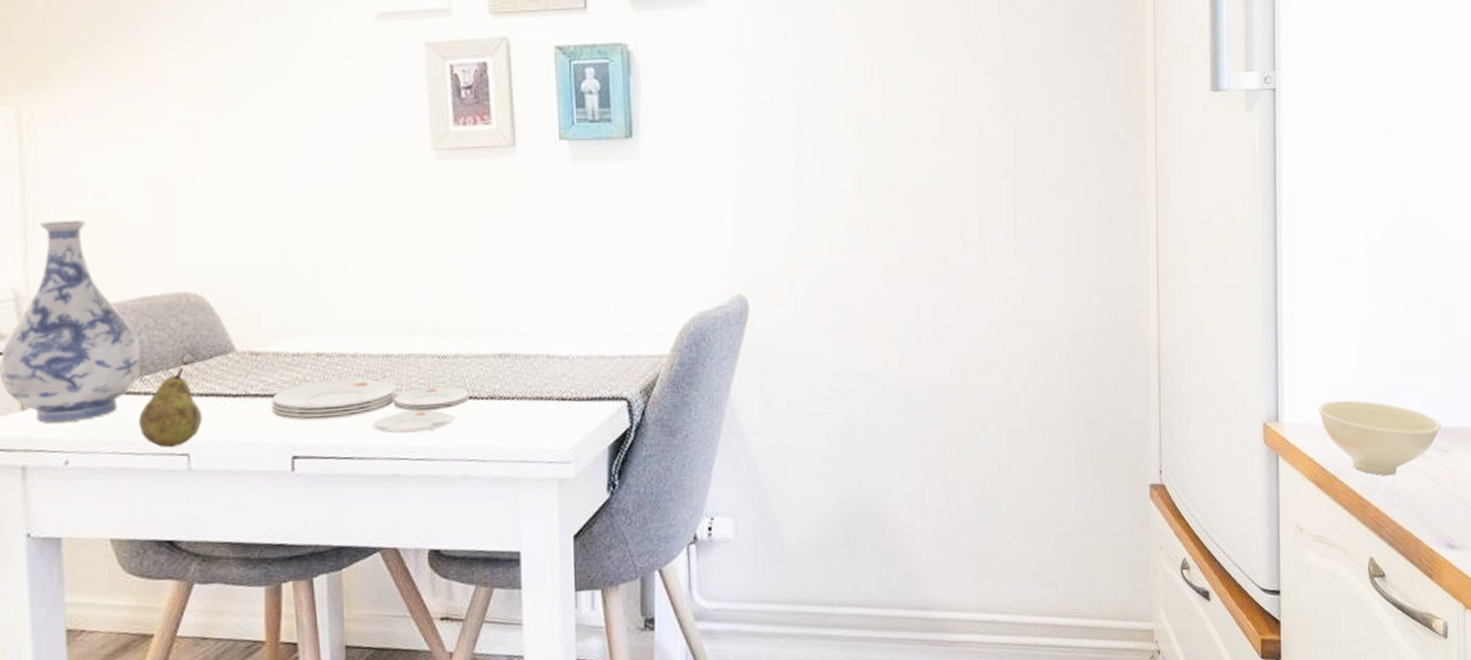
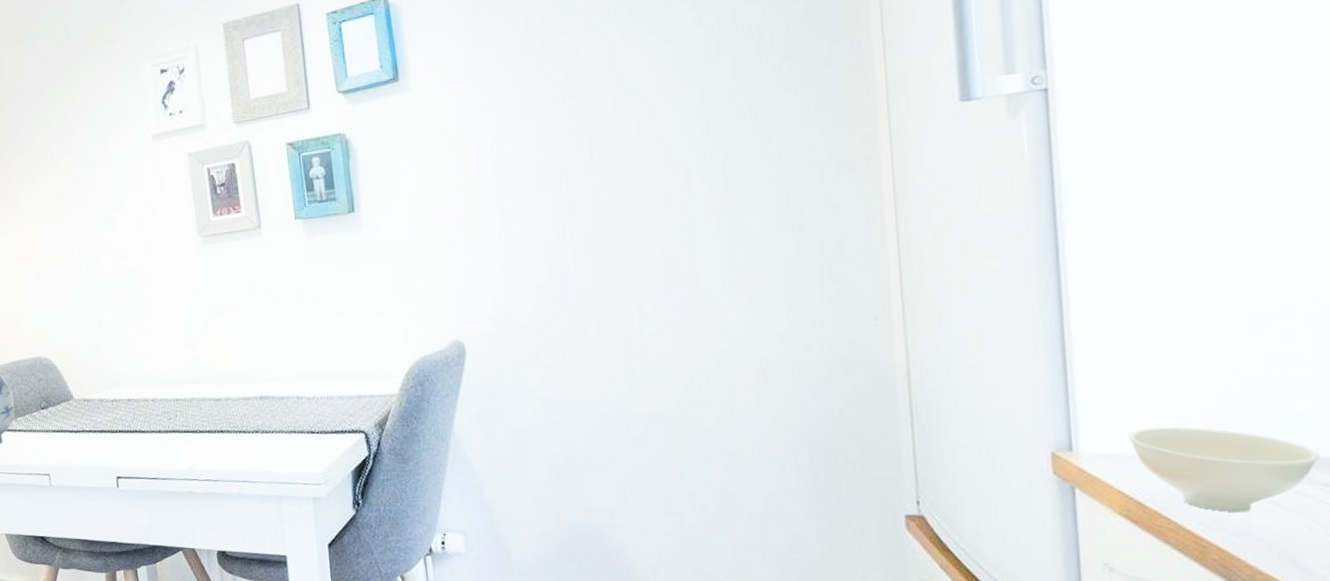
fruit: present [139,368,203,448] -> none [16,412,57,470]
plate: present [270,378,470,434] -> none [99,417,240,460]

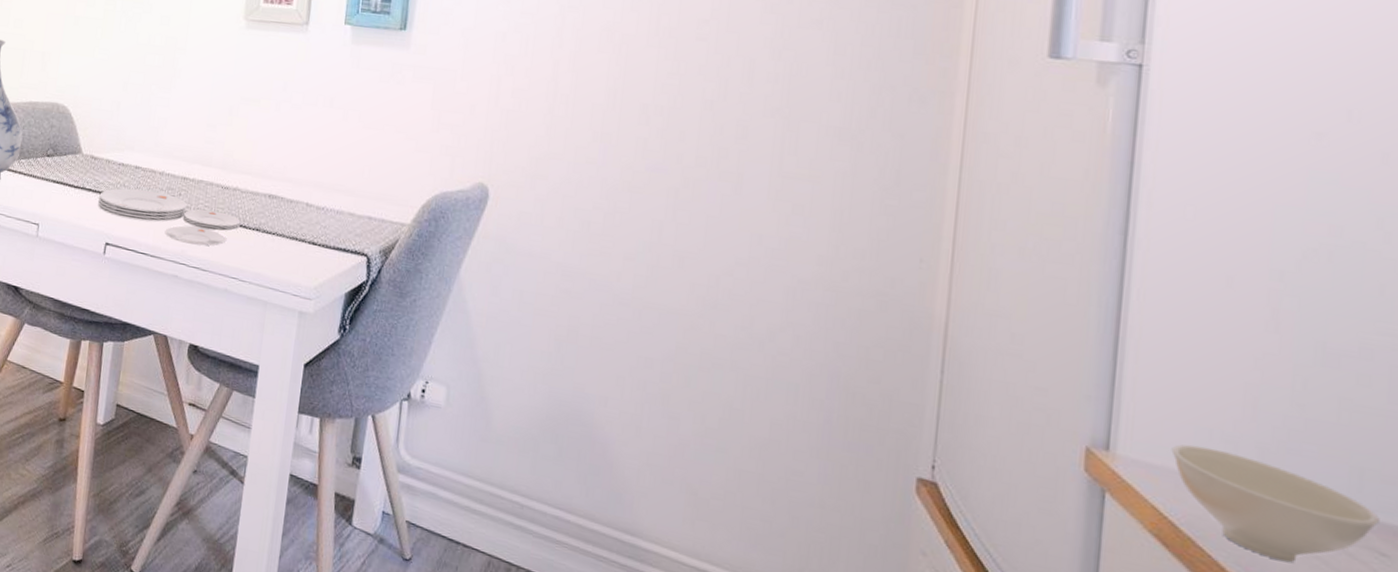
plate: none [99,417,240,460] -> present [97,188,241,246]

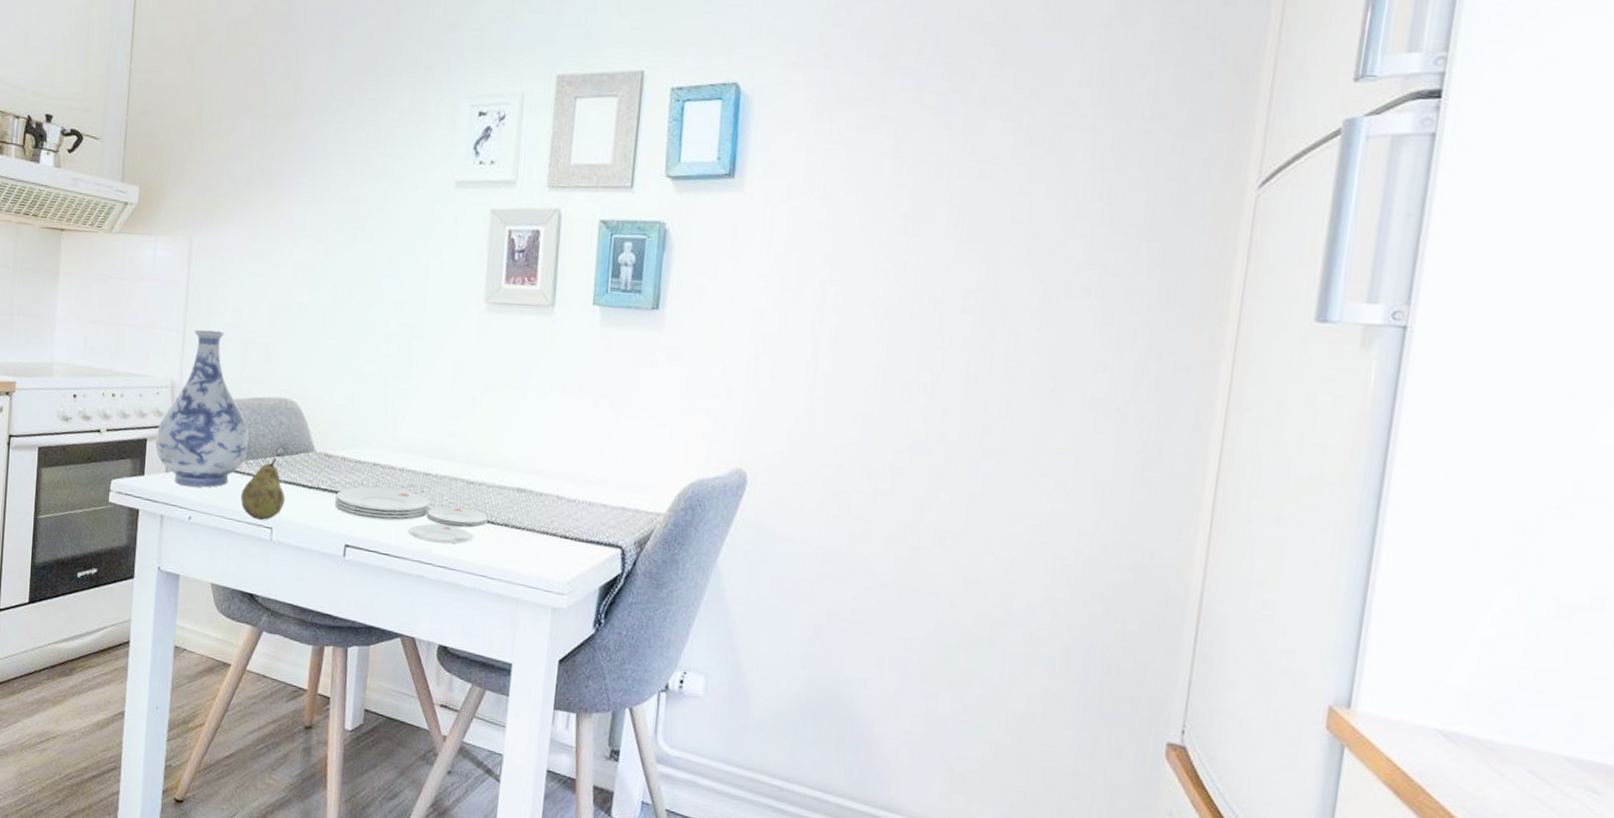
fruit: none [11,159,53,217] -> present [241,459,285,521]
bowl: present [1171,444,1380,563] -> none [1408,698,1596,804]

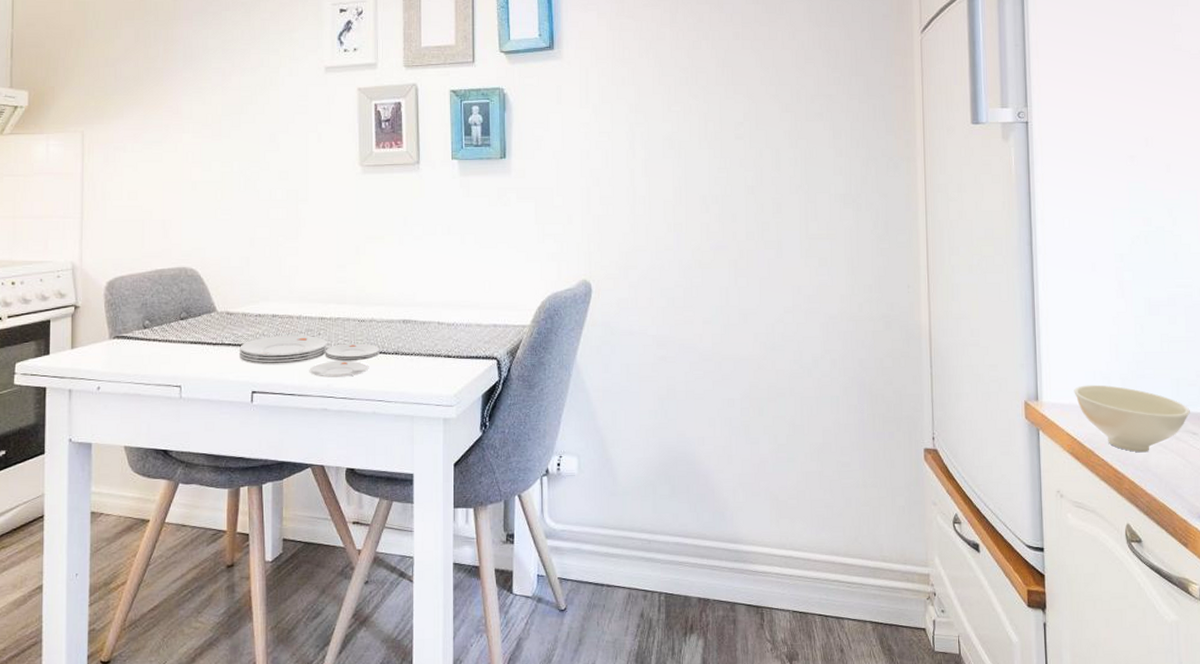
vase: present [155,329,250,488] -> none [59,214,154,359]
fruit: present [241,459,285,521] -> none [148,323,192,381]
bowl: none [1408,698,1596,804] -> present [1074,385,1190,453]

